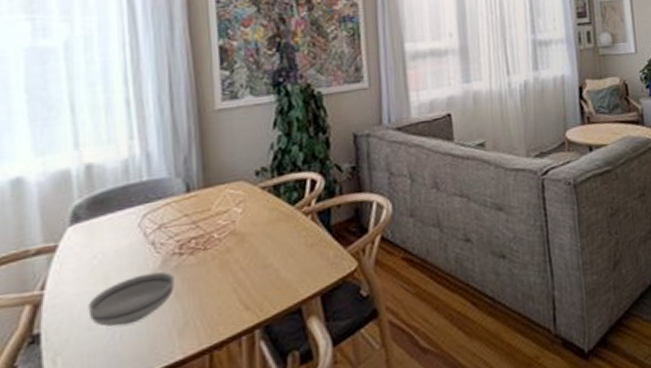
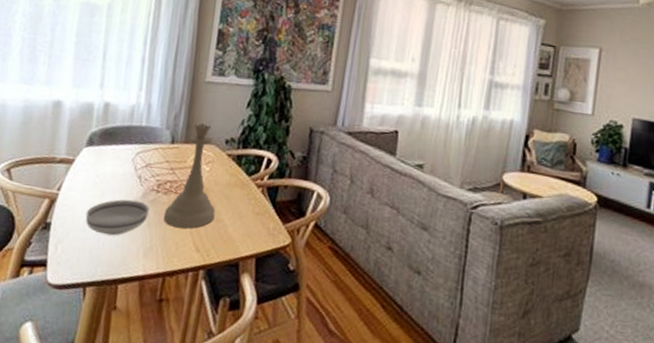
chess piece: none [194,158,261,290] -> present [163,123,216,229]

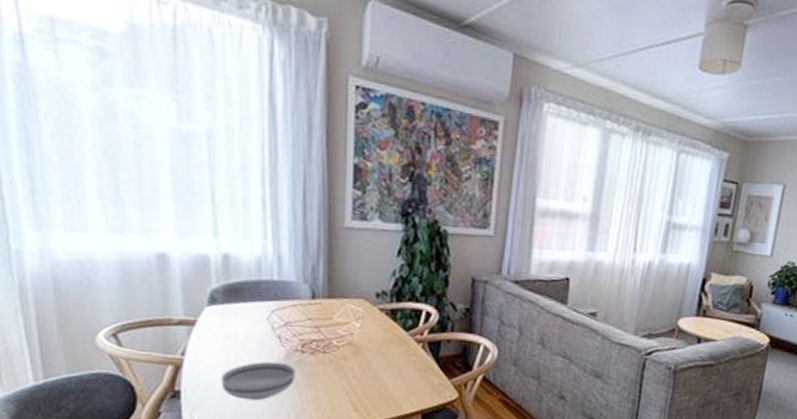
chess piece: present [163,123,216,229] -> none [313,275,372,389]

